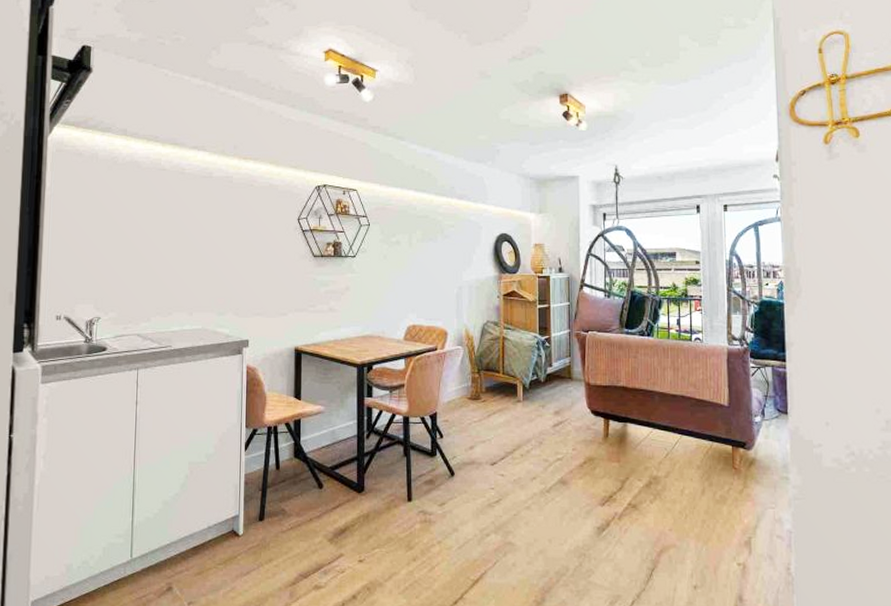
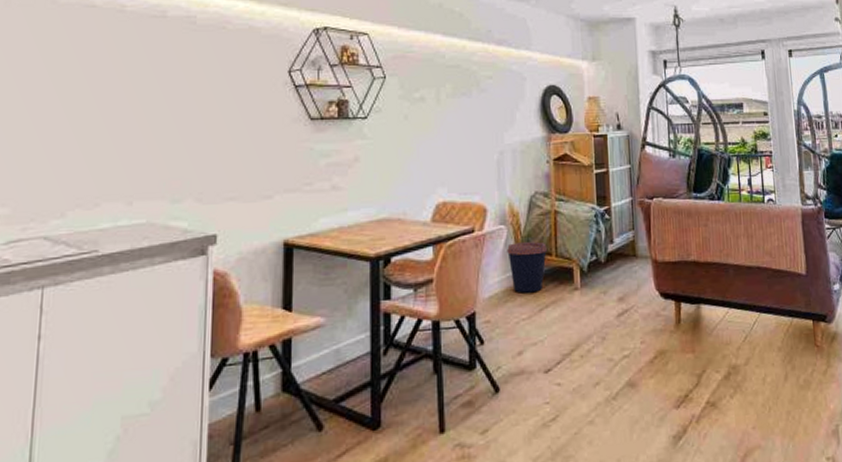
coffee cup: none [463,361,495,401] -> present [507,241,547,293]

